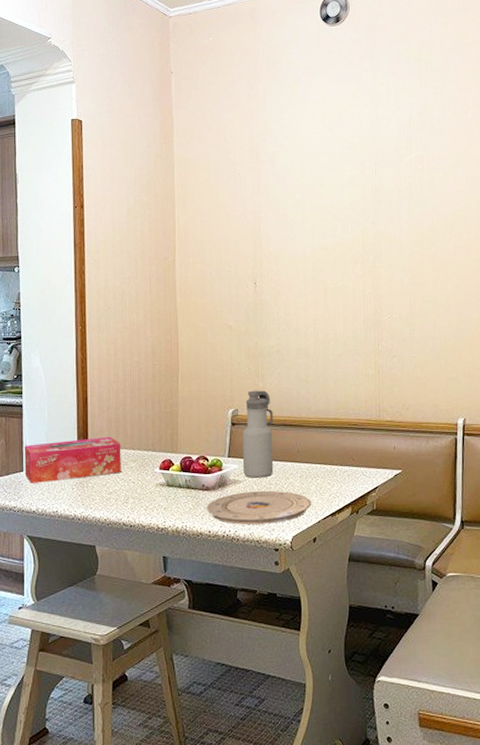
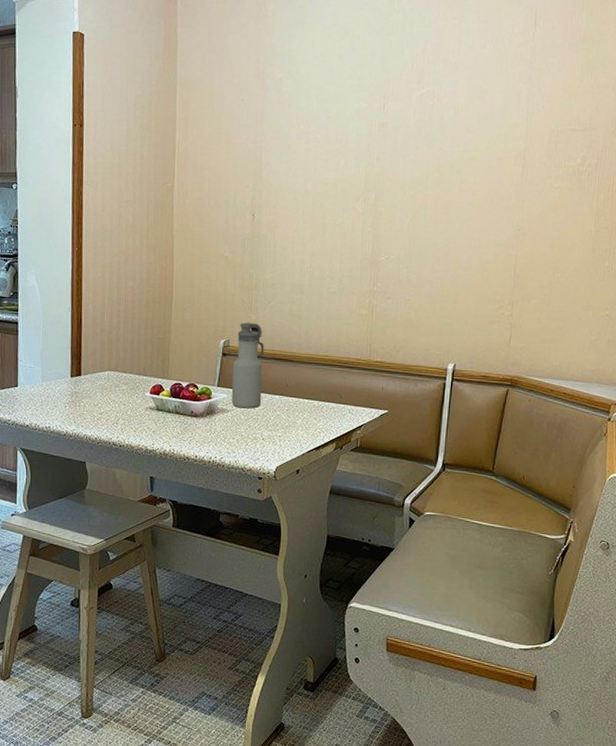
tissue box: present [24,436,121,483] -> none [19,358,114,399]
plate: present [206,490,312,525] -> none [194,420,297,453]

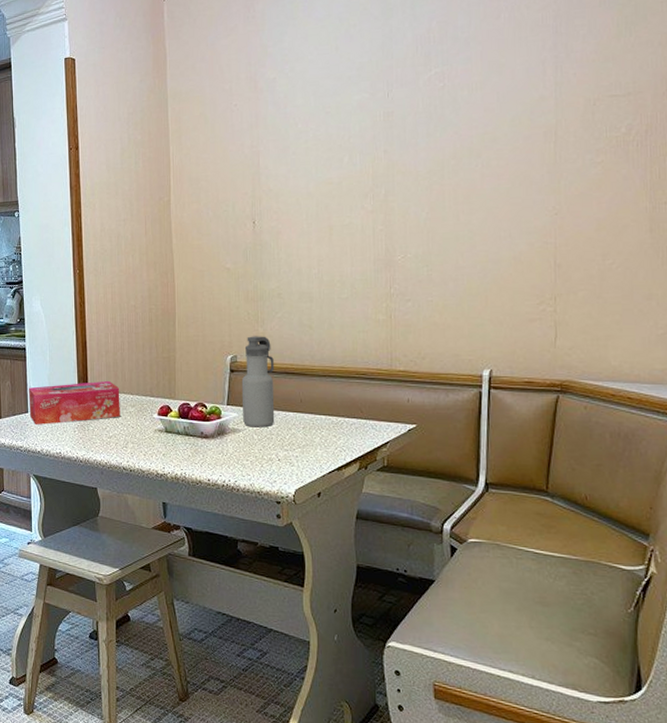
tissue box: none [19,358,114,399] -> present [29,380,120,425]

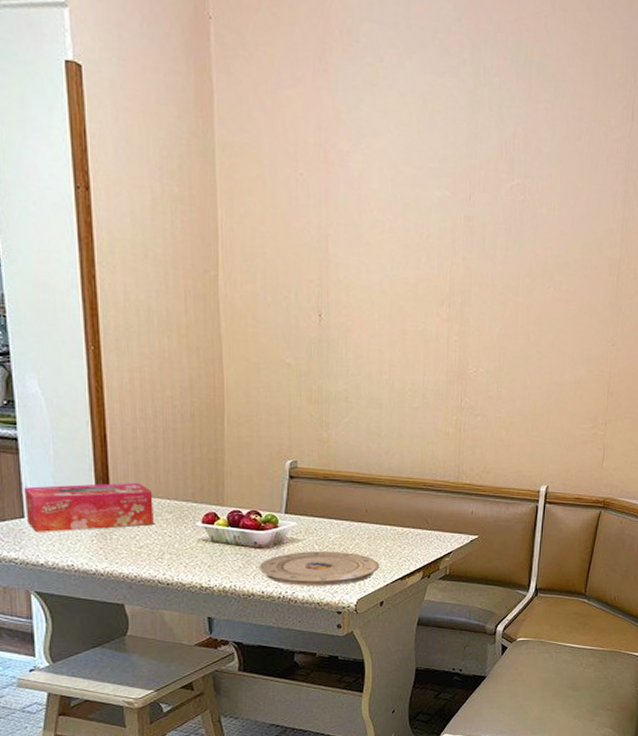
plate: none [205,440,316,475] -> present [259,551,380,586]
water bottle: present [241,336,275,428] -> none [302,440,338,537]

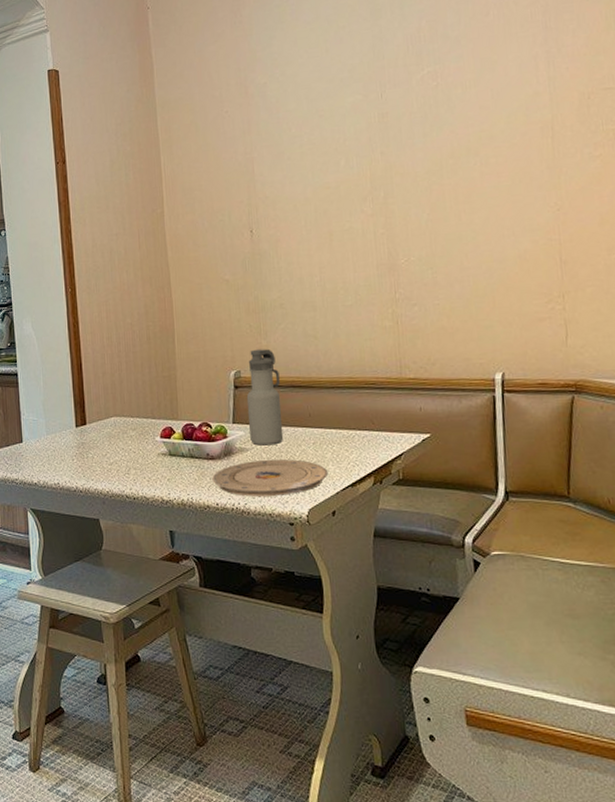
tissue box: present [24,482,154,532] -> none [22,403,121,454]
water bottle: none [302,440,338,537] -> present [246,349,284,446]

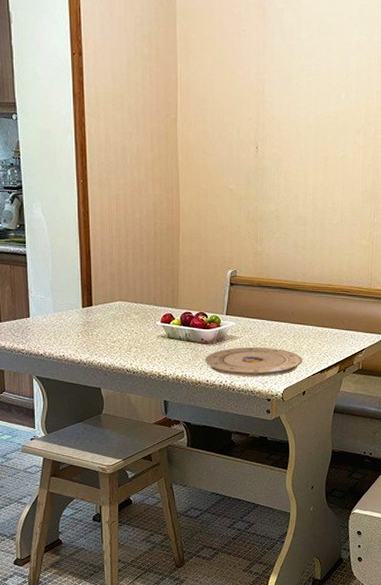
water bottle: present [246,349,284,446] -> none [239,253,270,335]

